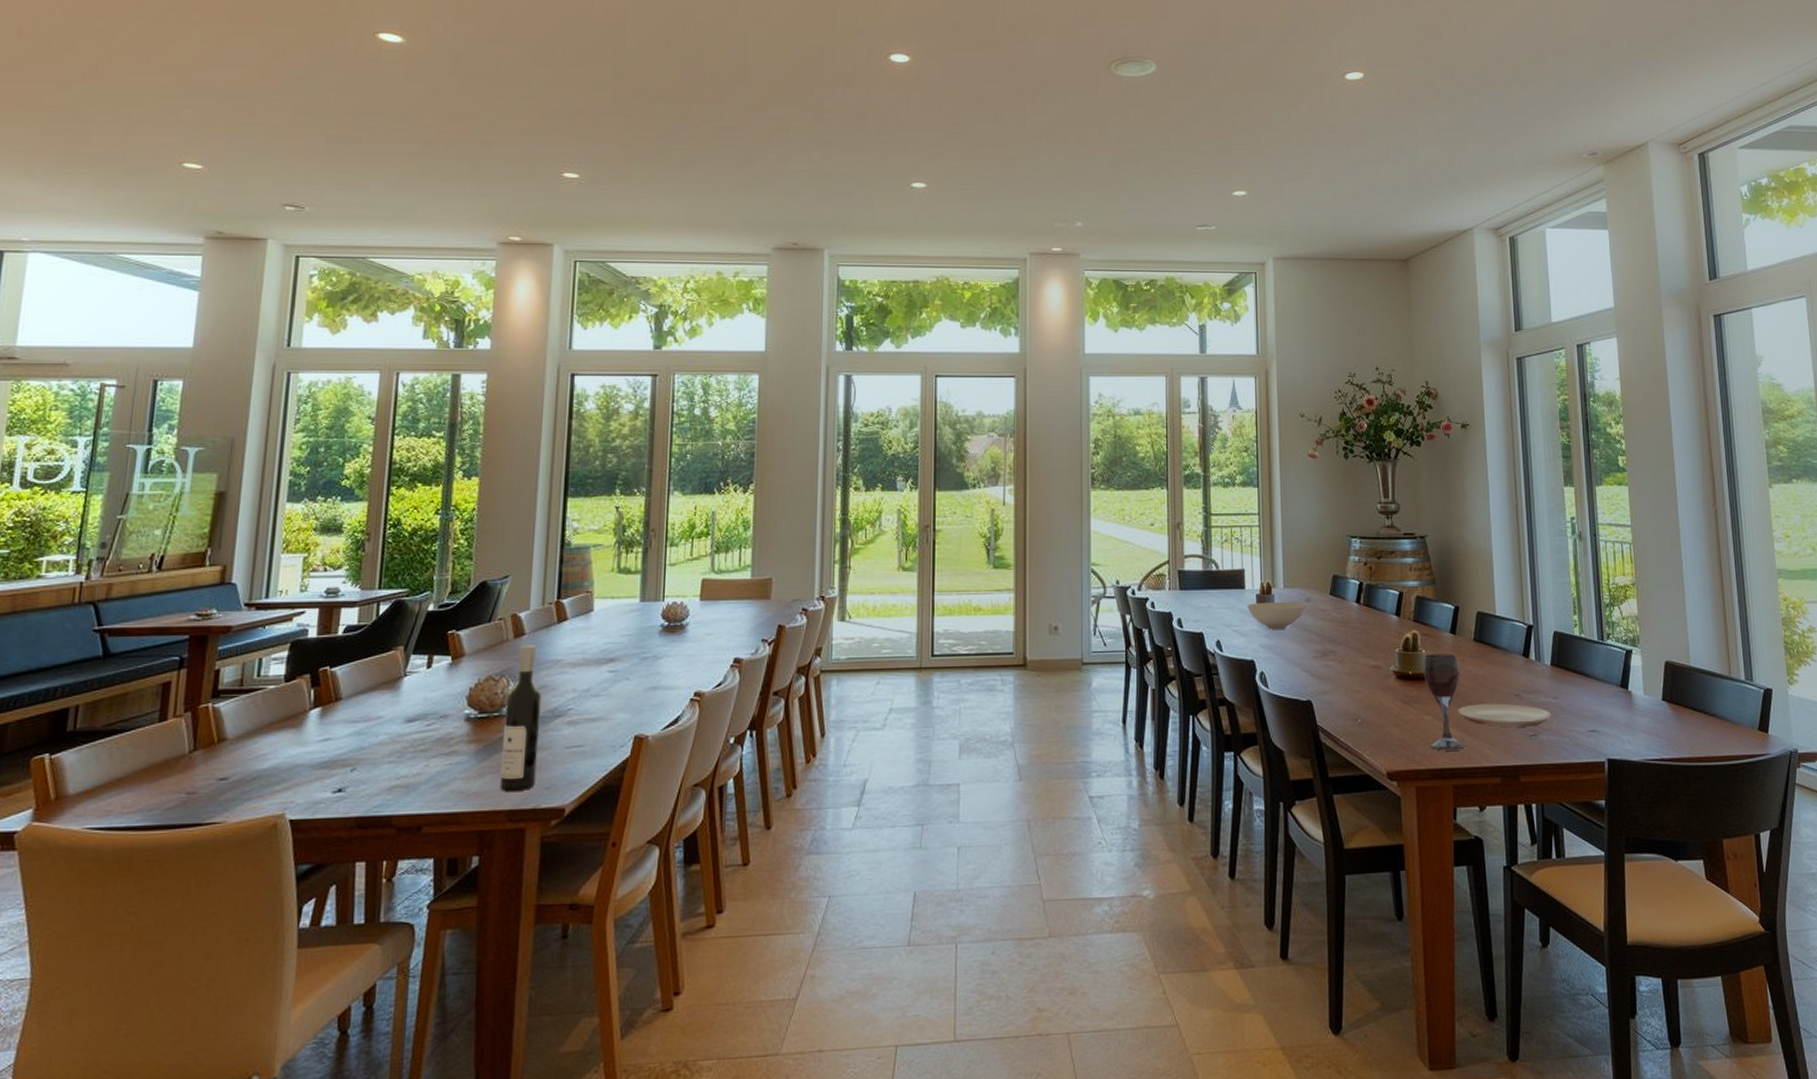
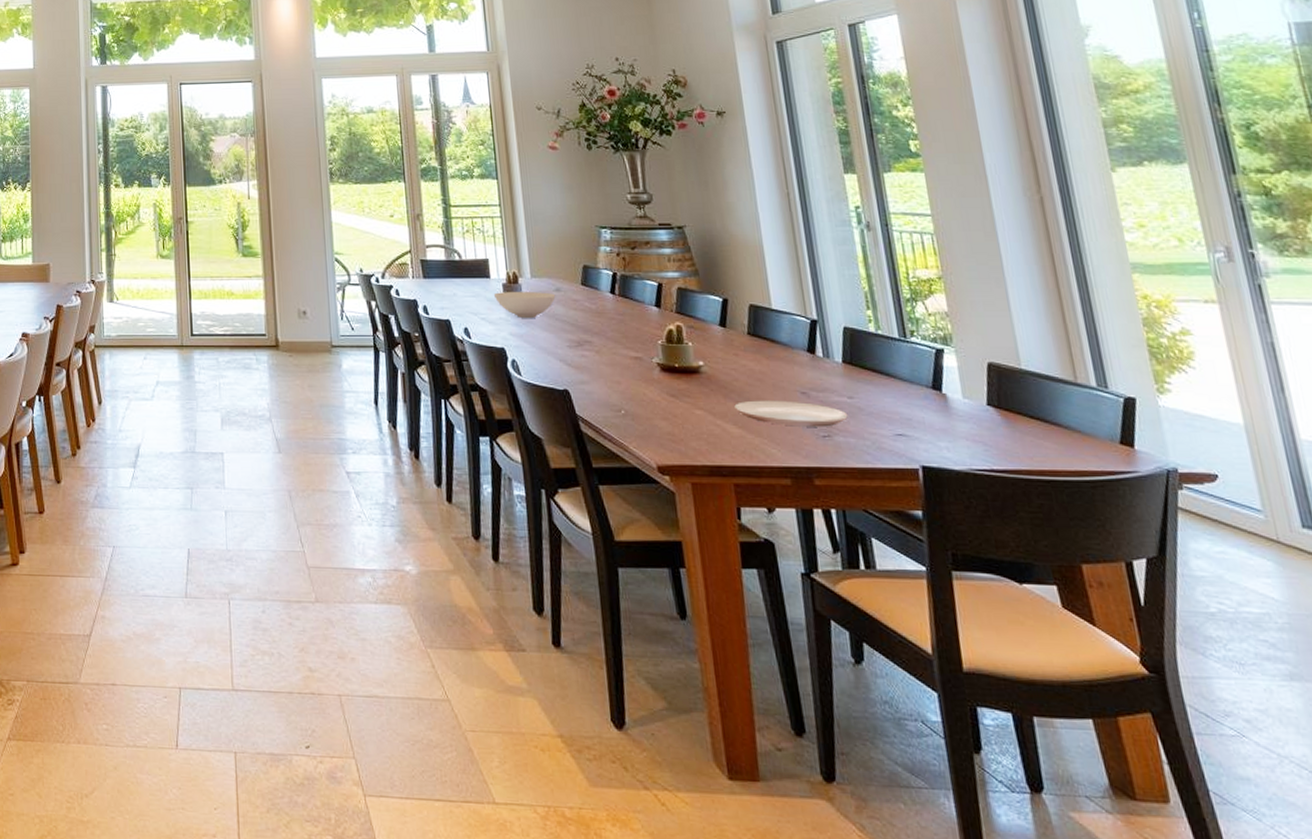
cup: present [1423,654,1466,751] -> none [690,347,747,448]

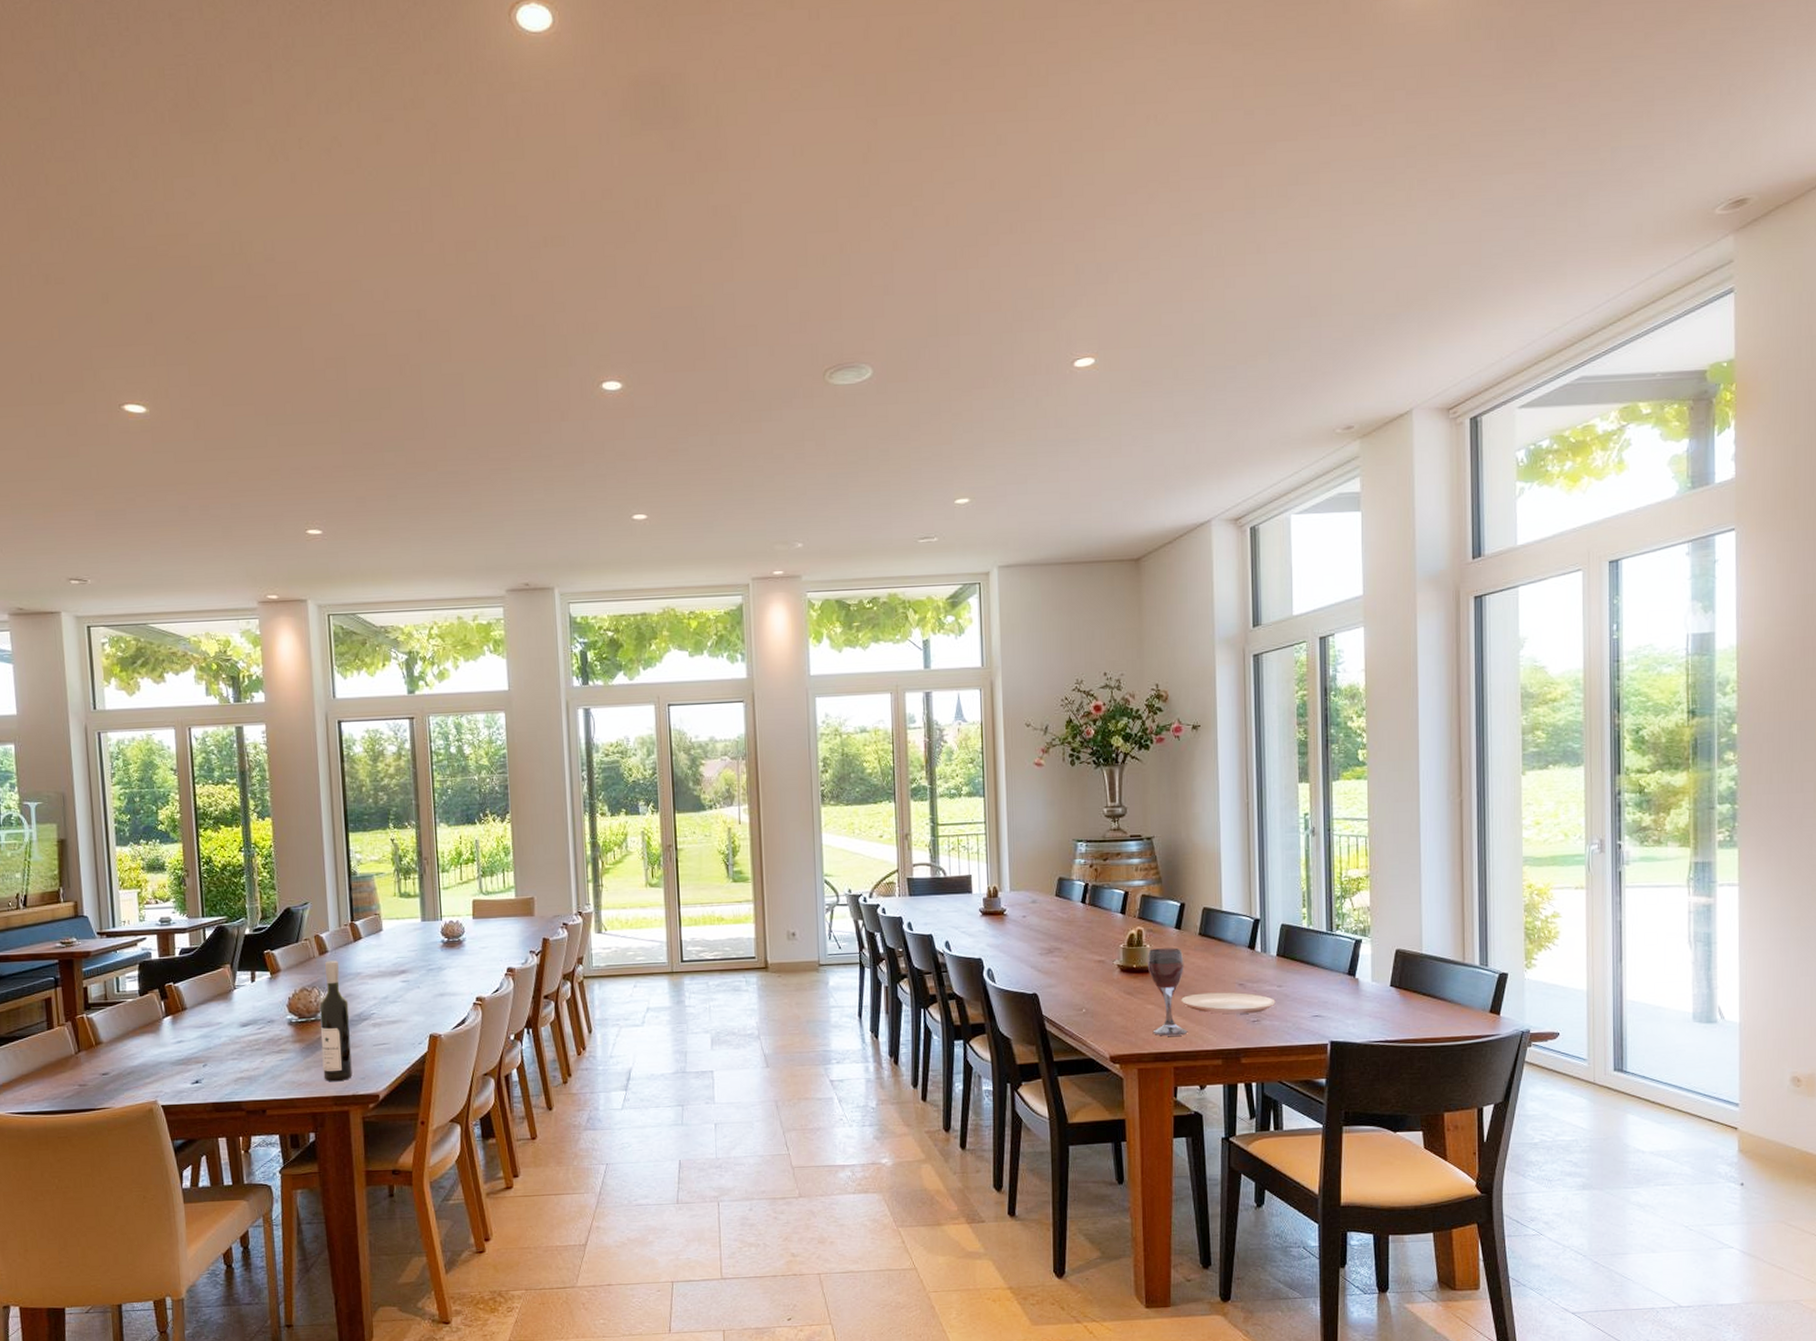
bowl: present [493,291,556,318] -> none [974,904,1032,930]
cup: none [690,347,747,448] -> present [1147,948,1188,1036]

